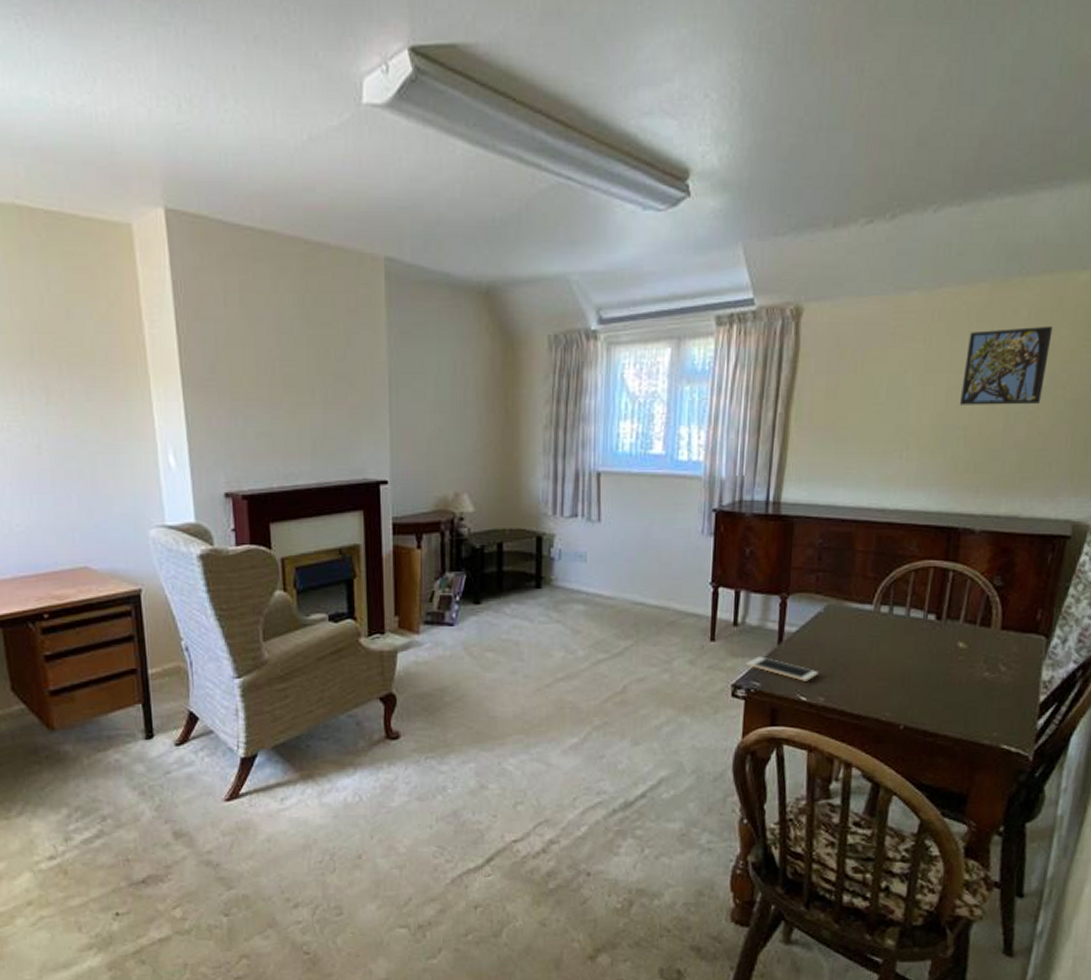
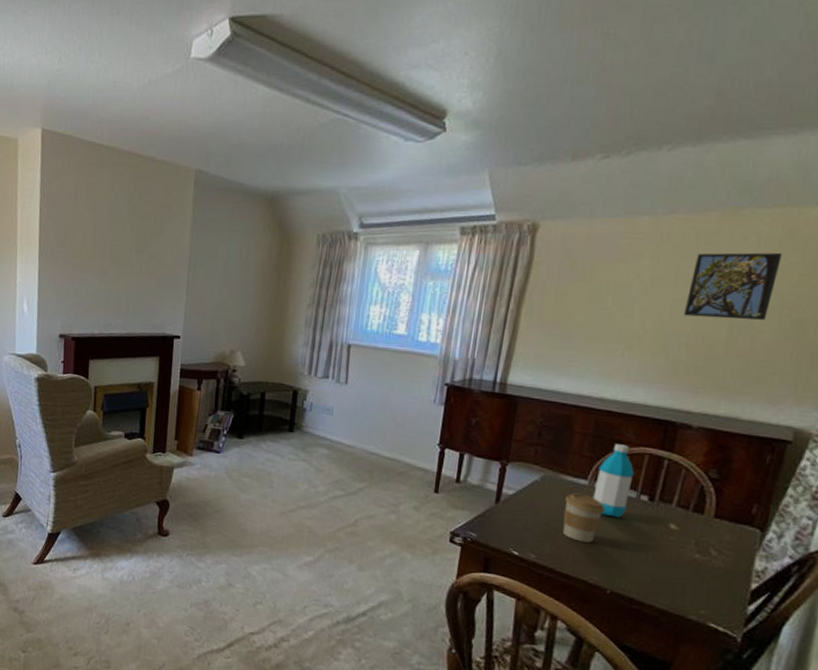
cell phone: present [746,656,818,681] -> none [465,511,531,539]
coffee cup: none [850,621,893,676] -> present [562,492,606,543]
water bottle: none [879,559,920,643] -> present [593,444,634,518]

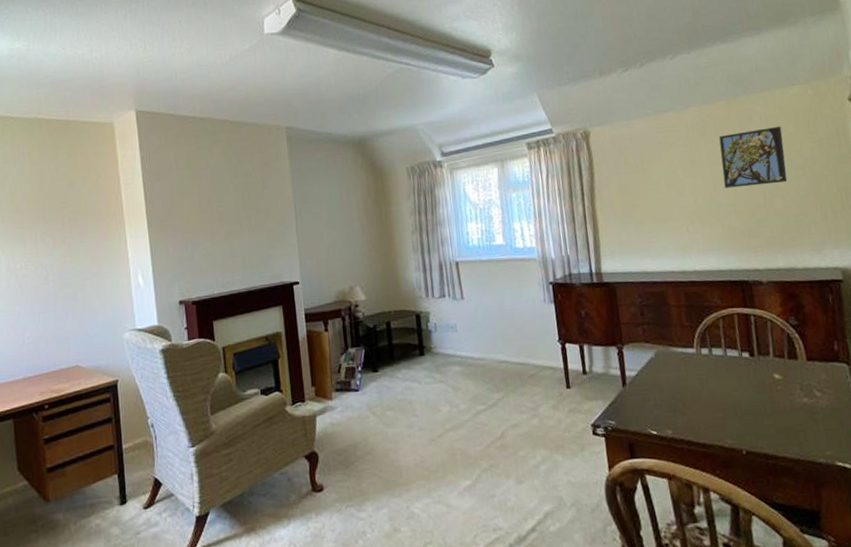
coffee cup: present [562,492,606,543] -> none [681,361,718,409]
water bottle: present [593,444,634,518] -> none [700,309,734,379]

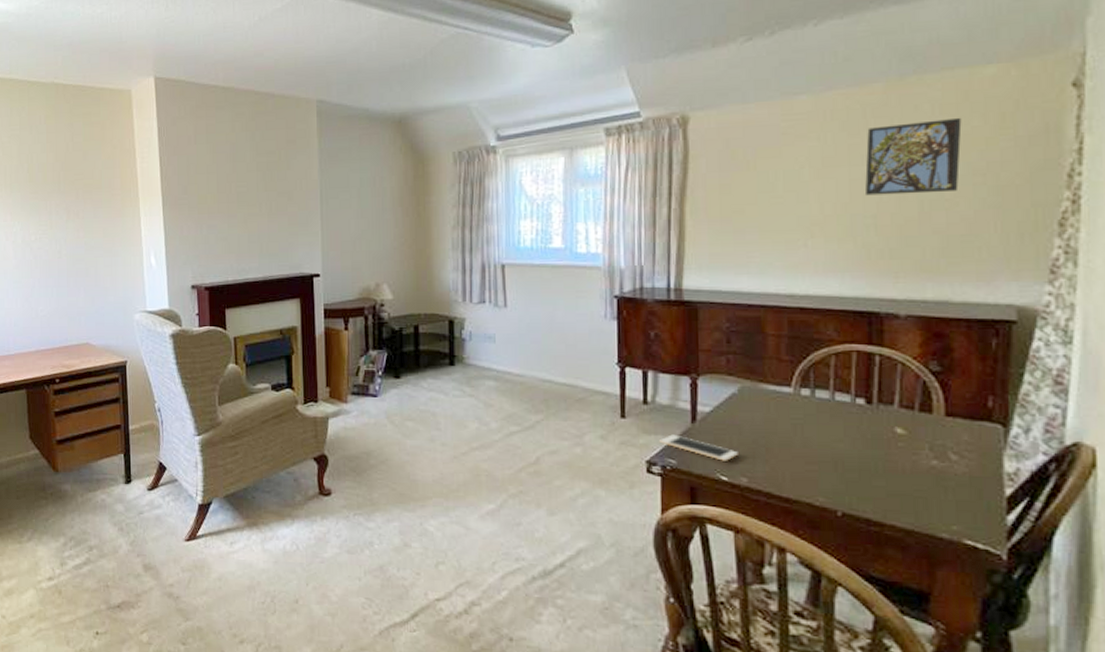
cell phone: none [600,398,662,417] -> present [659,434,738,461]

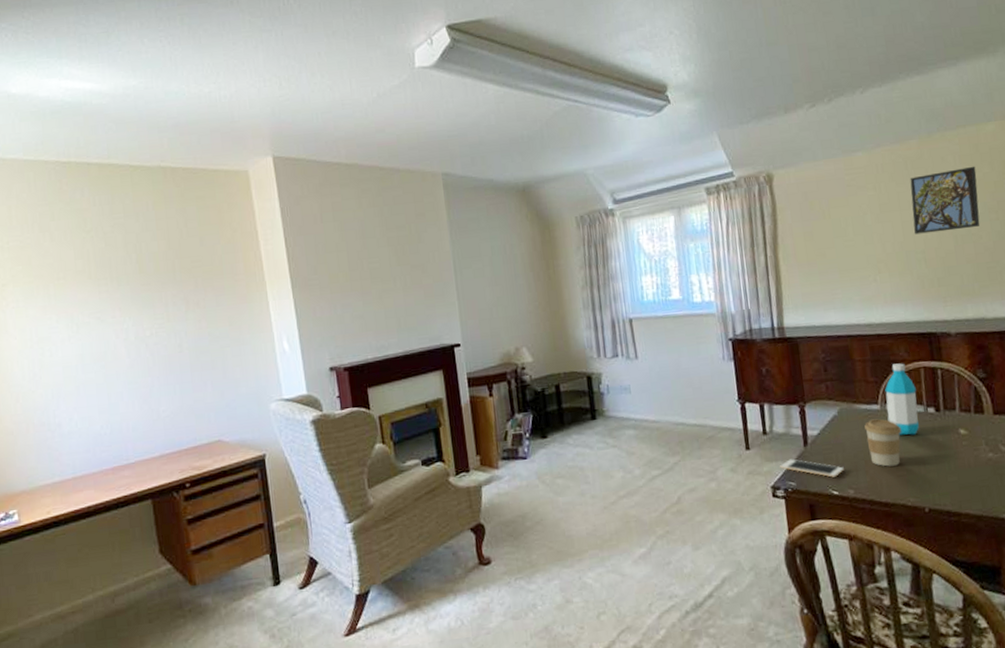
coffee cup: none [770,403,818,459] -> present [864,418,902,467]
water bottle: none [801,343,843,427] -> present [885,363,919,435]

